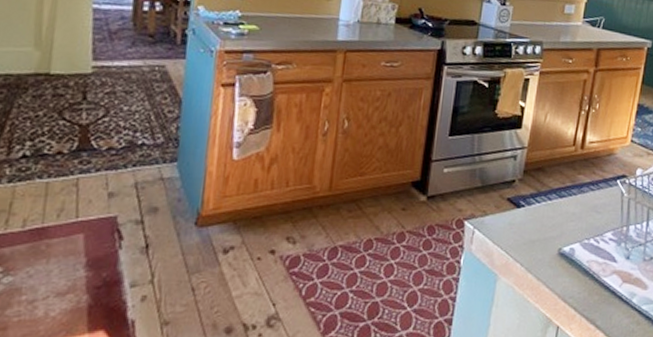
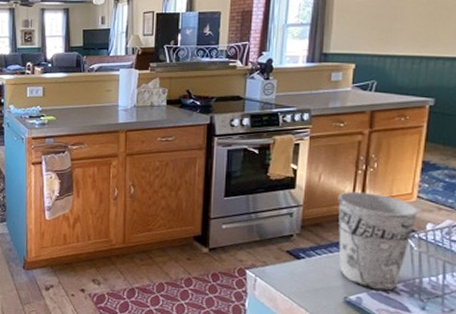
cup: none [556,133,631,241] -> present [338,191,418,292]

